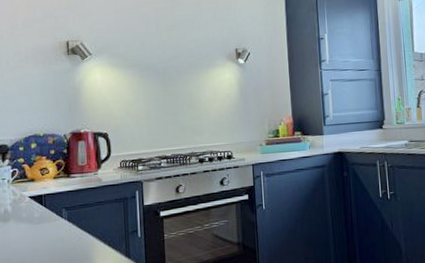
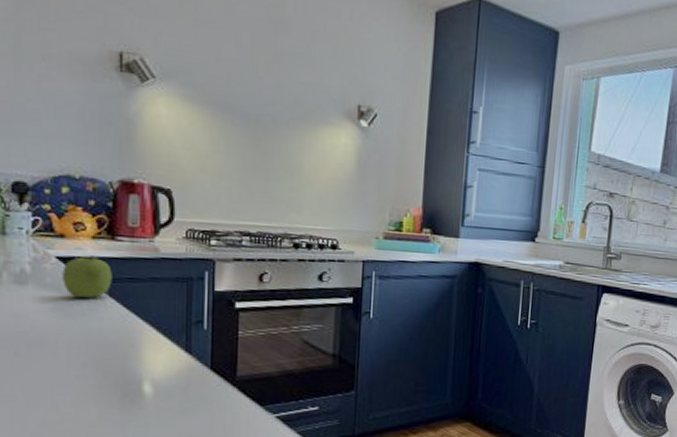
fruit: none [34,192,69,226] -> present [62,256,112,298]

